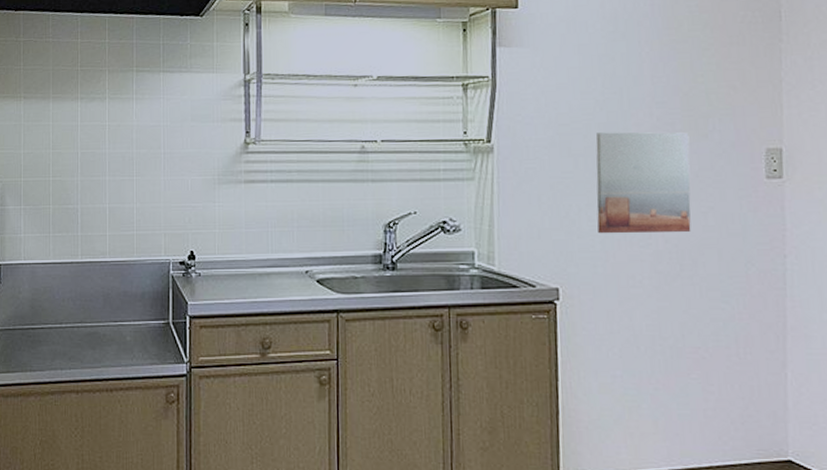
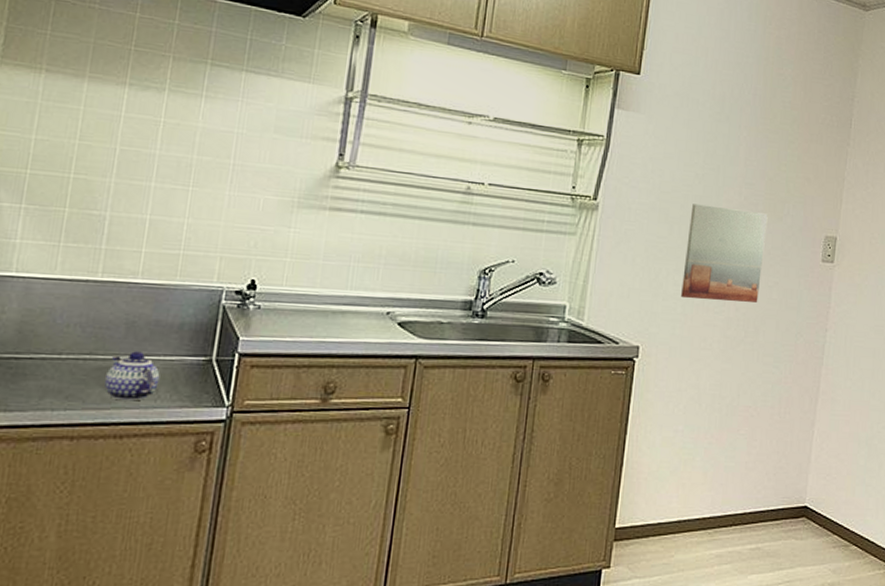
teapot: none [95,318,133,360] -> present [104,351,160,401]

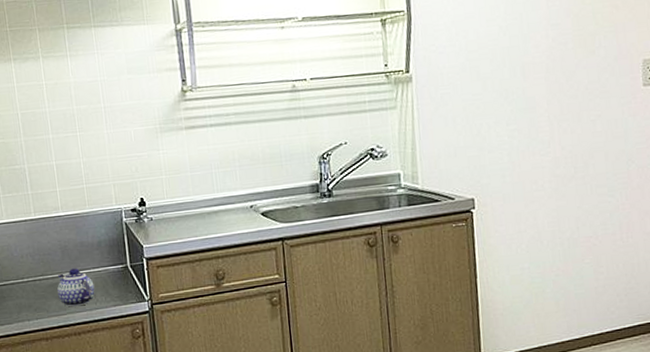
wall art: present [681,204,768,302] -> none [501,50,583,148]

